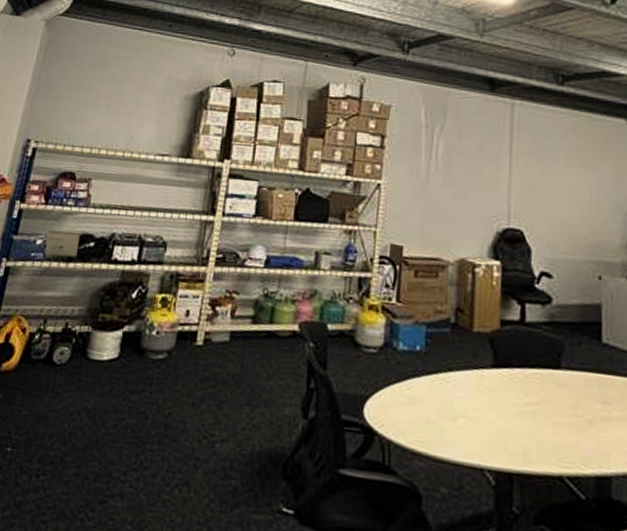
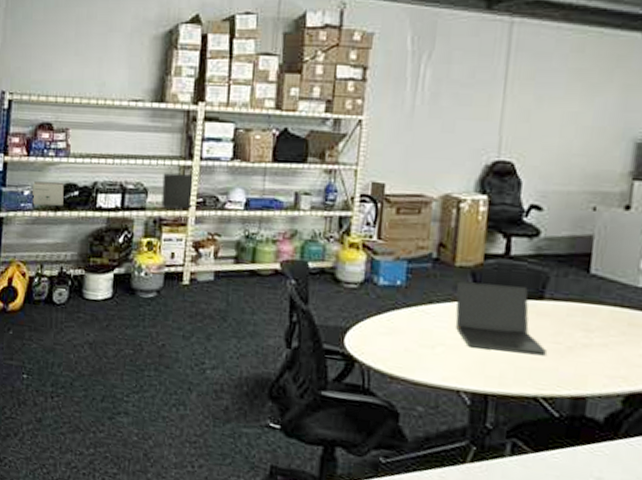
binder: none [180,227,216,265] -> present [161,173,195,209]
laptop: none [475,347,567,429] -> present [455,281,546,355]

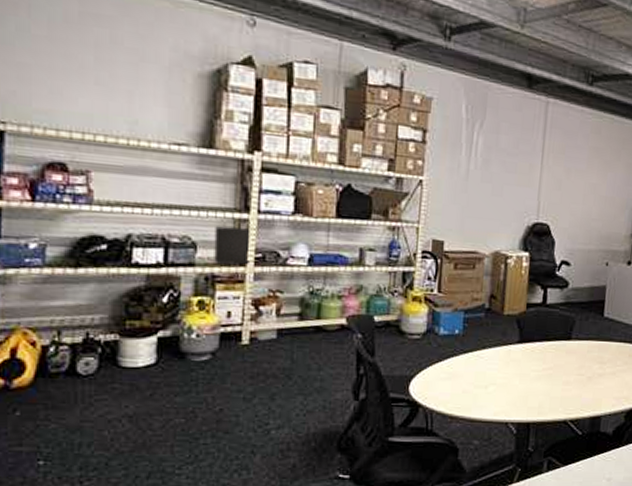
box: present [31,181,64,207] -> none [40,232,86,263]
laptop: present [455,281,546,355] -> none [504,328,573,386]

